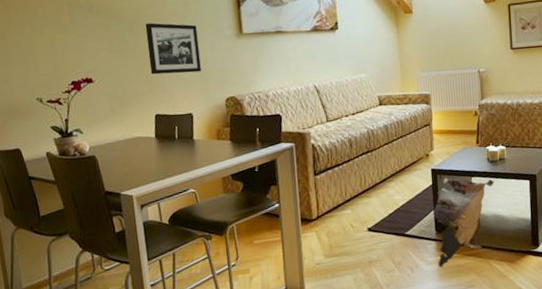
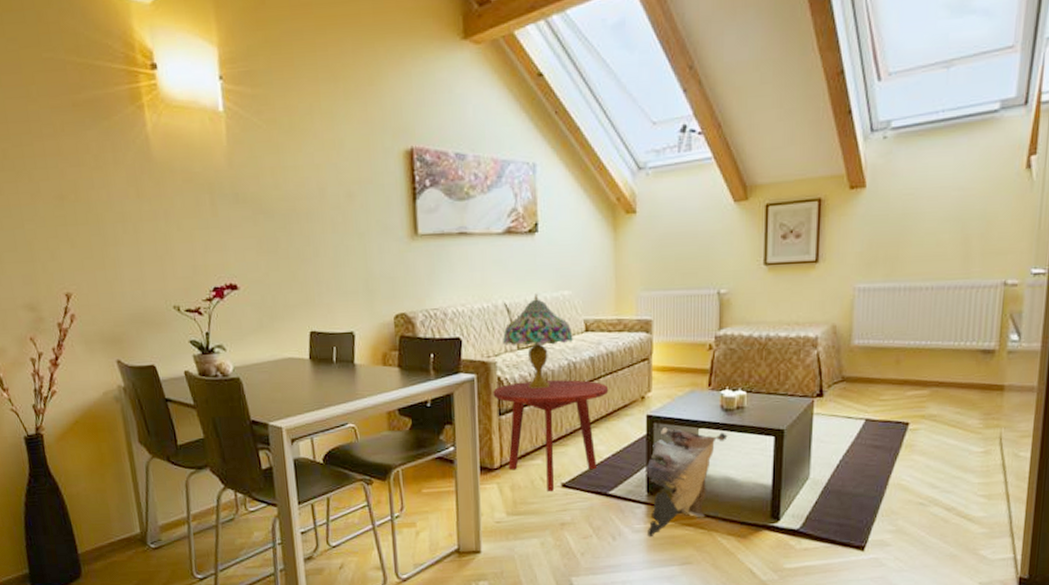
picture frame: present [145,23,201,75] -> none [300,218,366,283]
side table: none [308,144,401,236] -> present [493,380,609,492]
table lamp: none [314,77,370,152] -> present [503,293,573,388]

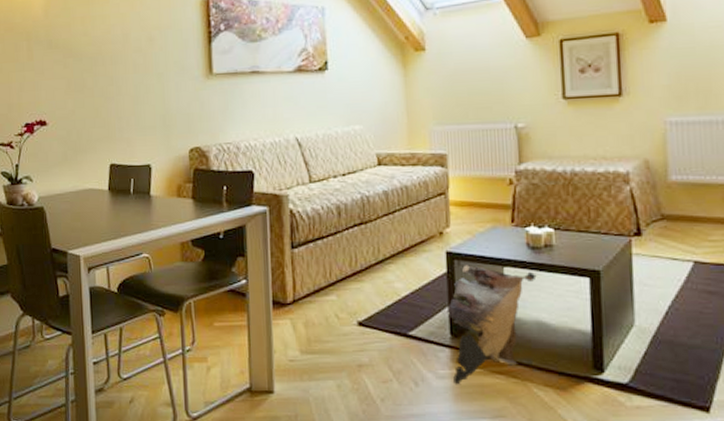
side table: present [493,380,609,492] -> none [285,213,405,331]
table lamp: present [503,293,573,388] -> none [295,128,365,222]

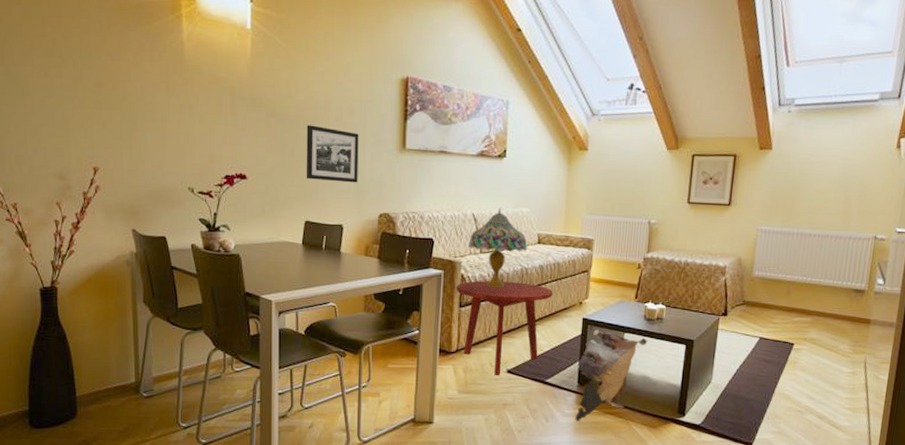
picture frame: none [105,60,164,119] -> present [306,125,359,183]
side table: none [285,213,405,331] -> present [456,280,553,376]
table lamp: none [295,128,365,222] -> present [468,208,527,287]

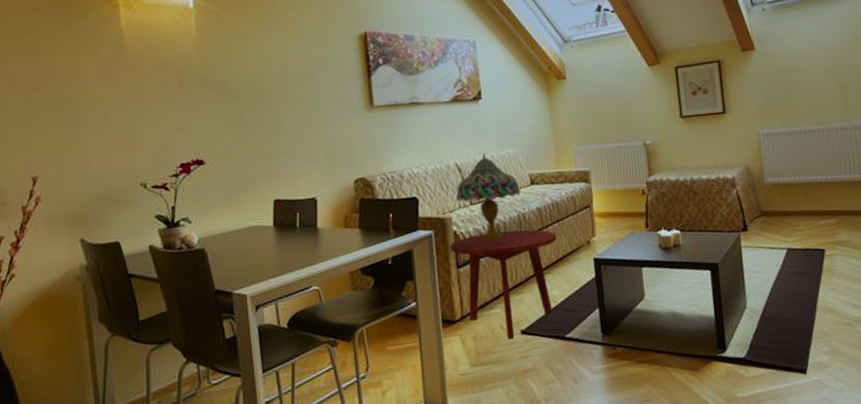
picture frame: present [306,125,359,183] -> none [264,96,327,155]
backpack: present [575,329,648,422] -> none [597,268,669,378]

